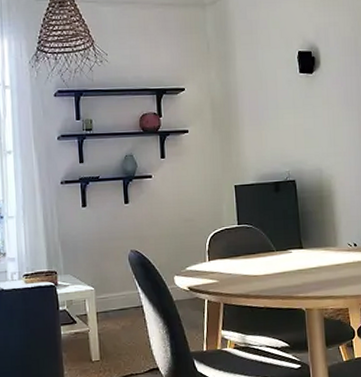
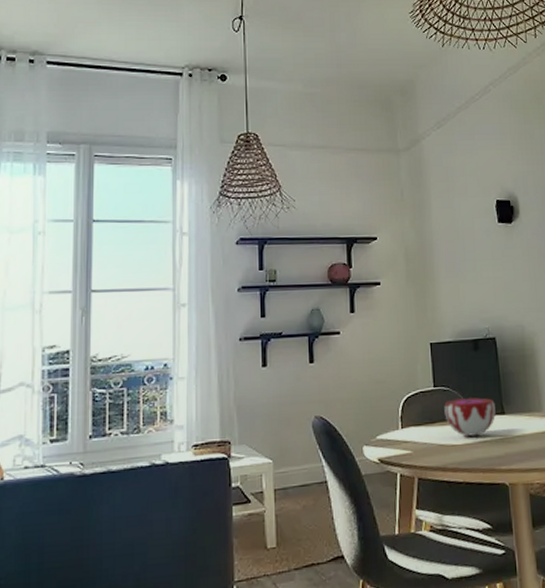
decorative bowl: none [247,234,294,268] -> present [444,397,496,437]

